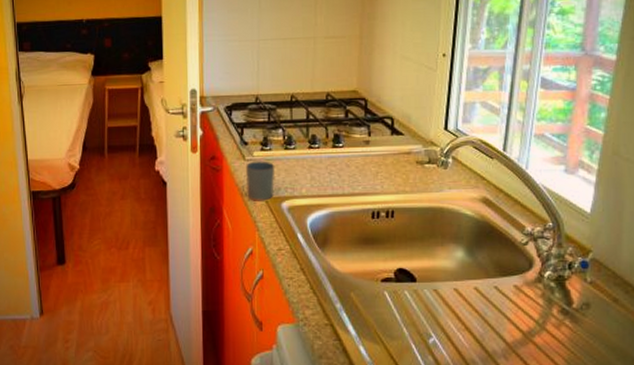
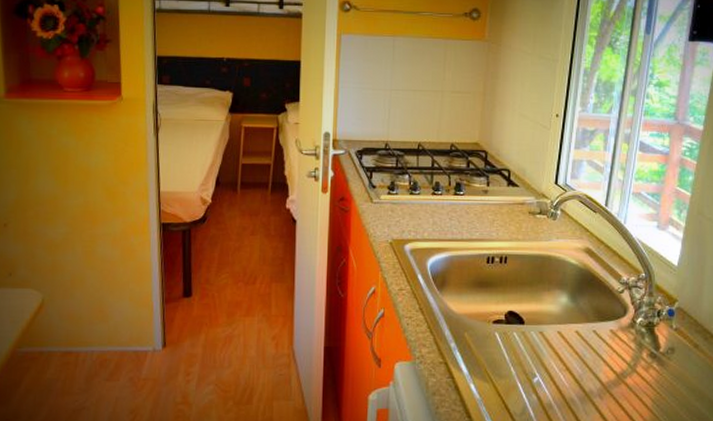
mug: present [246,161,275,201] -> none [373,204,400,243]

